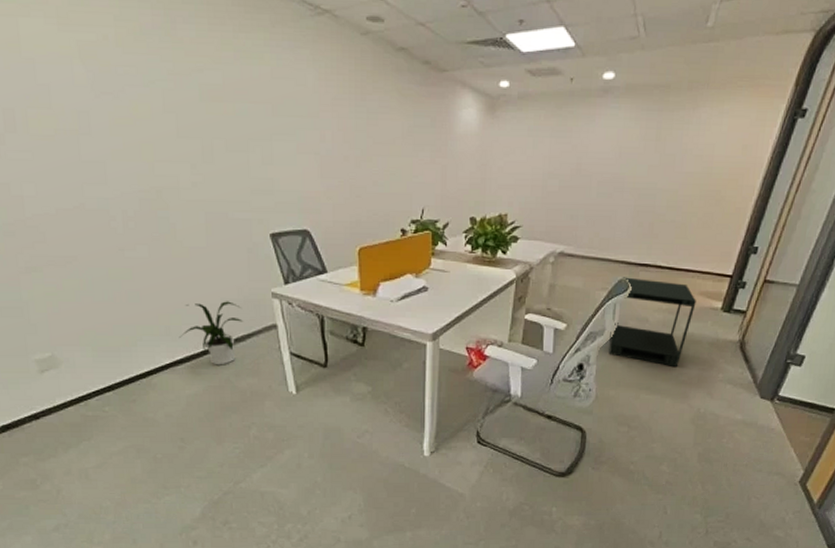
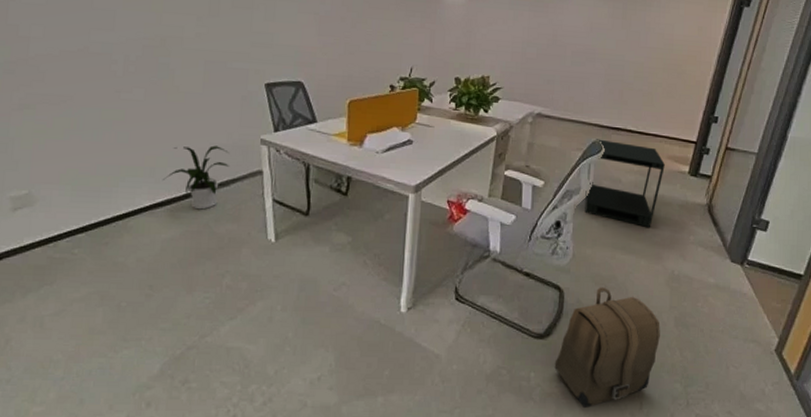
backpack: none [576,427,683,537] -> present [554,287,660,408]

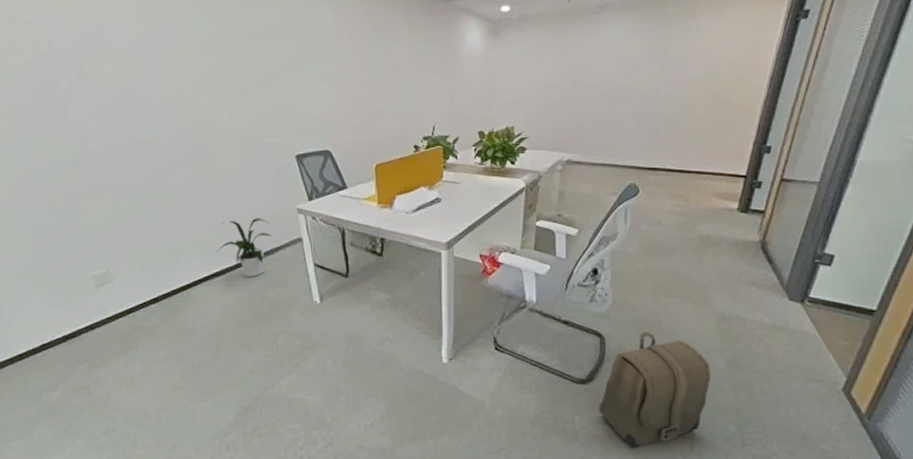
side table: present [584,139,665,228] -> none [623,181,710,270]

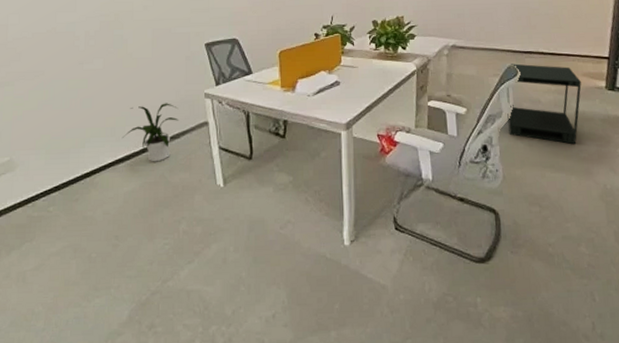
backpack: present [599,332,711,448] -> none [499,206,603,331]
side table: none [623,181,710,270] -> present [507,63,582,145]

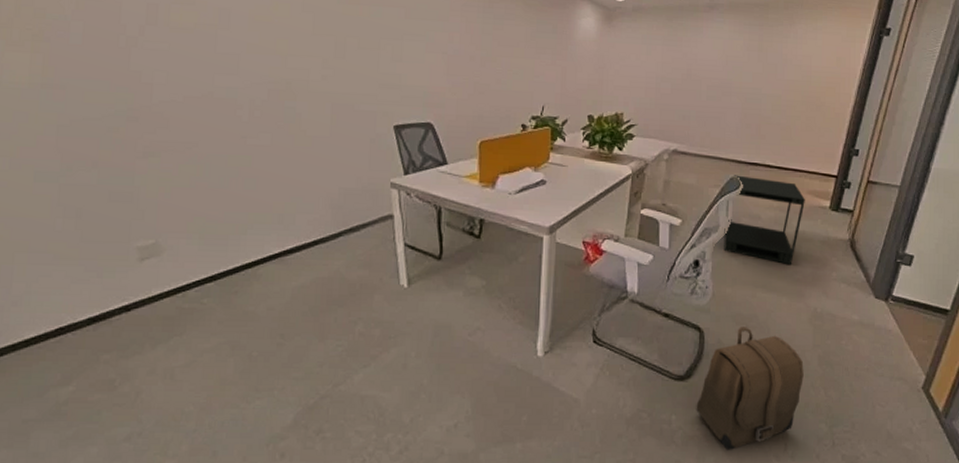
house plant: present [121,103,179,162] -> none [291,190,359,256]
backpack: none [499,206,603,331] -> present [696,327,804,450]

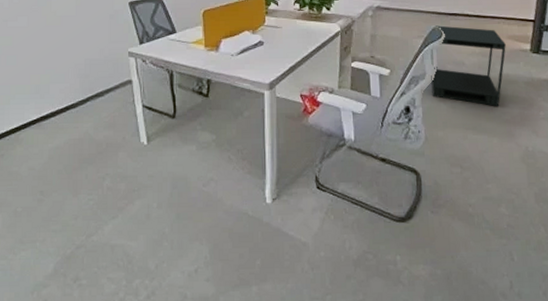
backpack: present [696,327,804,450] -> none [419,168,522,289]

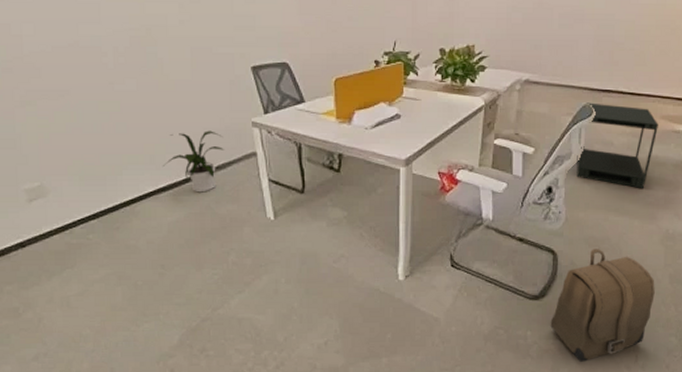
house plant: none [46,61,102,120] -> present [162,130,224,193]
backpack: none [419,168,522,289] -> present [550,249,655,362]

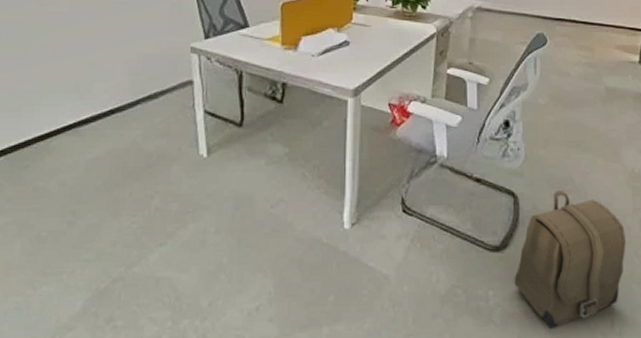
house plant: present [162,130,224,193] -> none [87,56,158,125]
side table: present [576,102,658,189] -> none [533,31,614,124]

